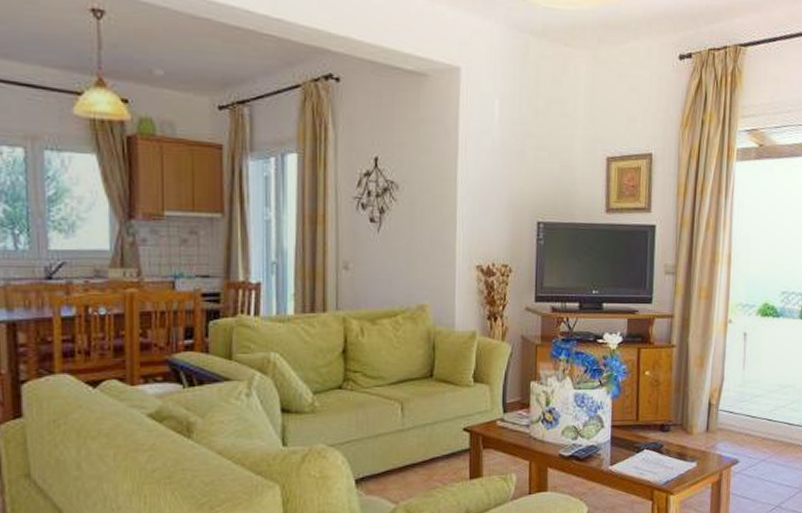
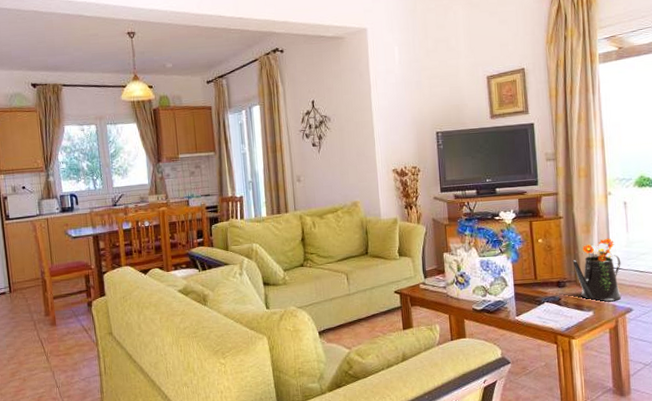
watering can: none [681,374,733,451] -> present [572,238,622,302]

